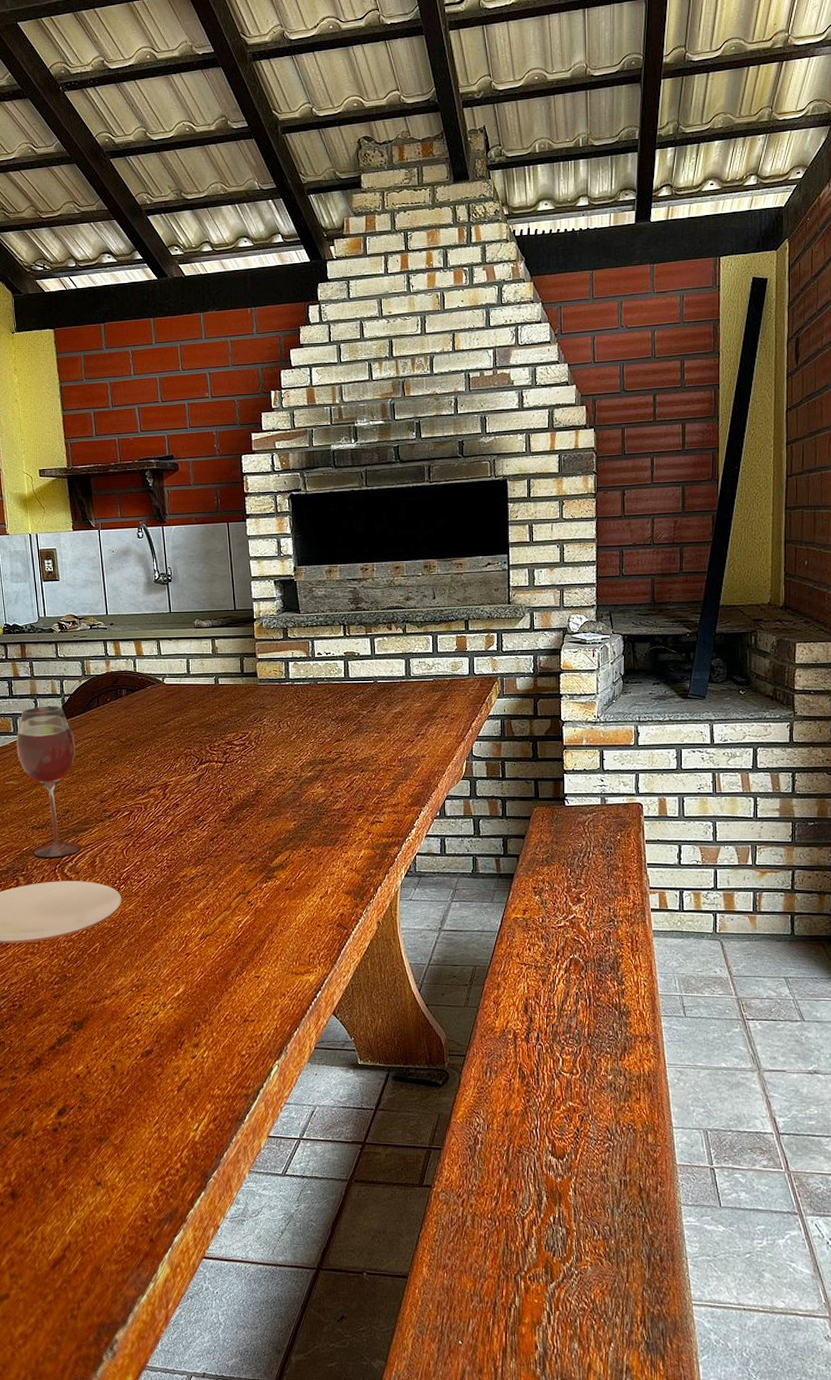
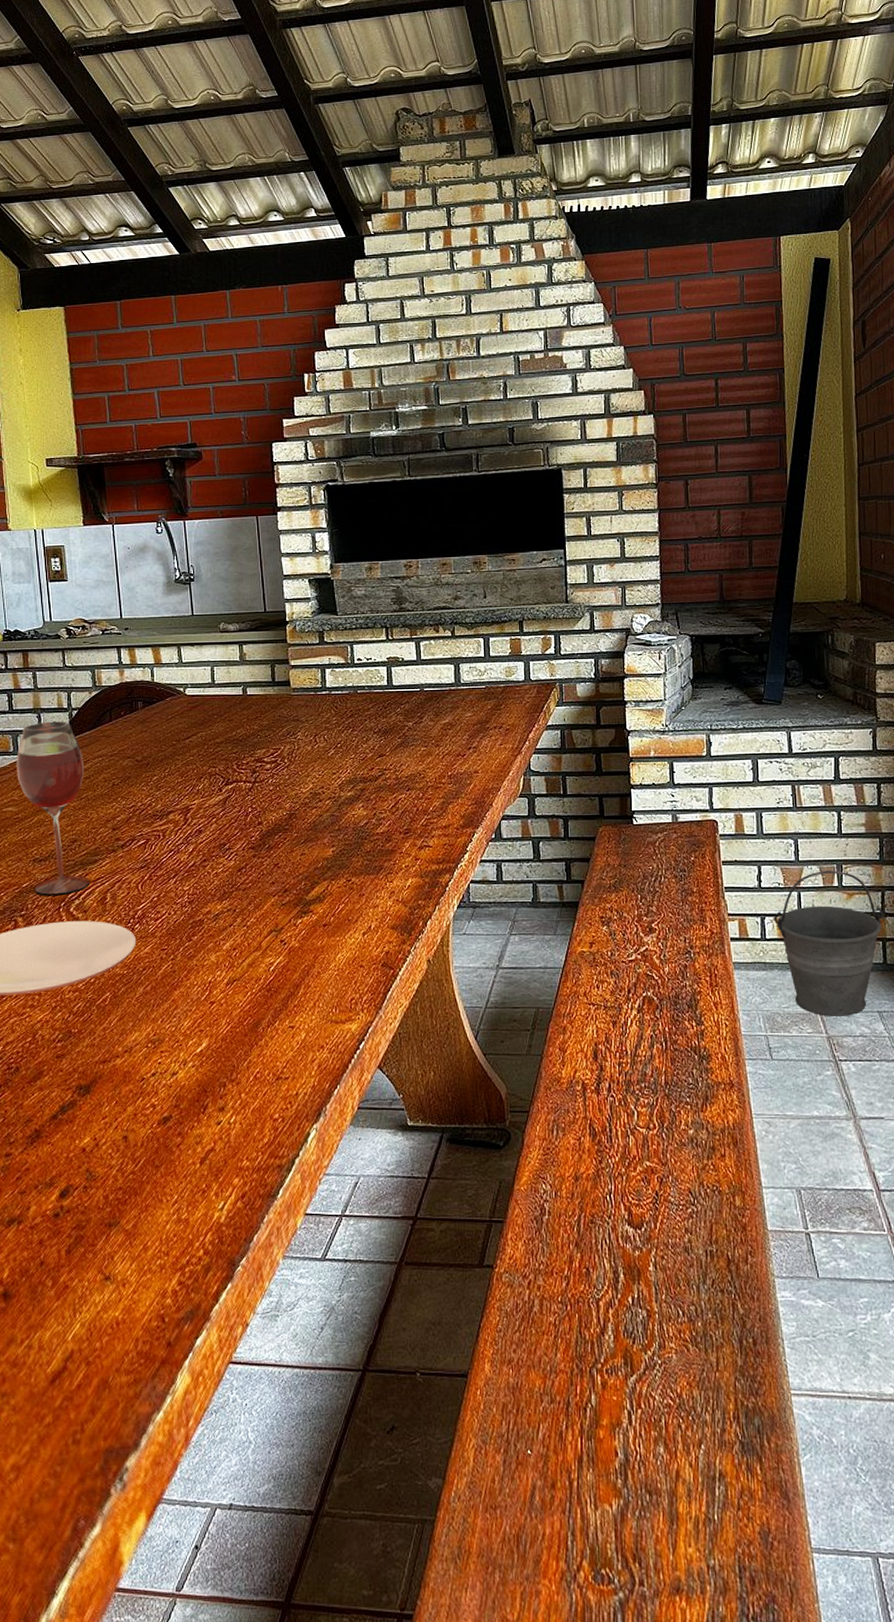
bucket: none [691,850,794,981] -> present [774,870,884,1016]

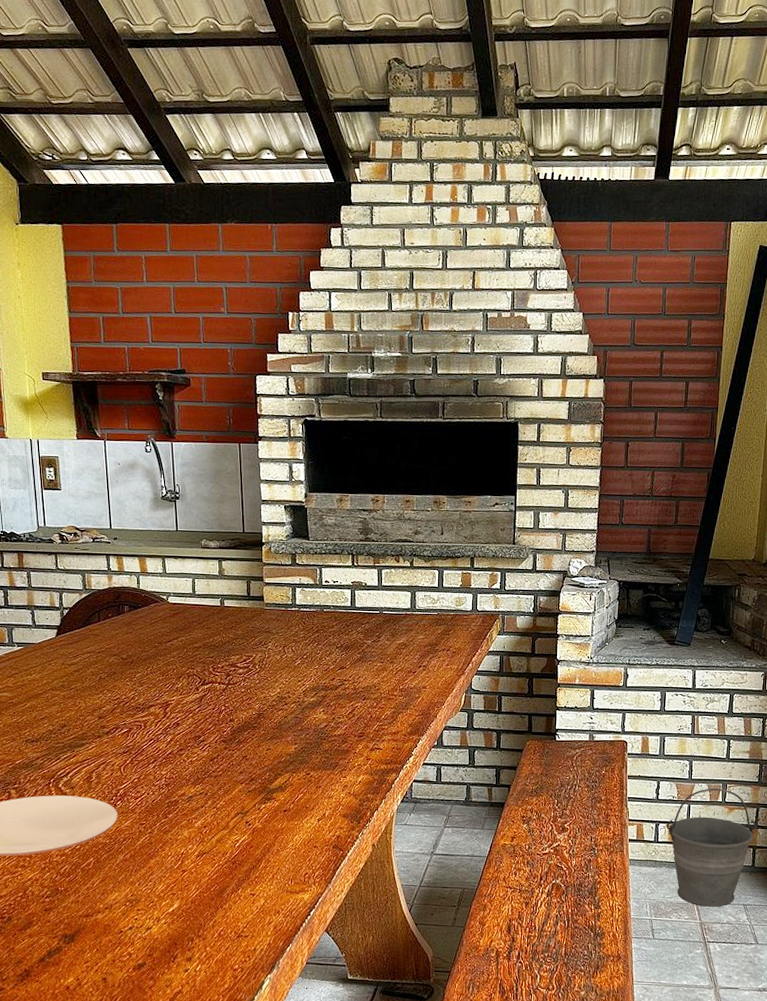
wineglass: present [16,721,89,896] -> none [10,618,77,773]

